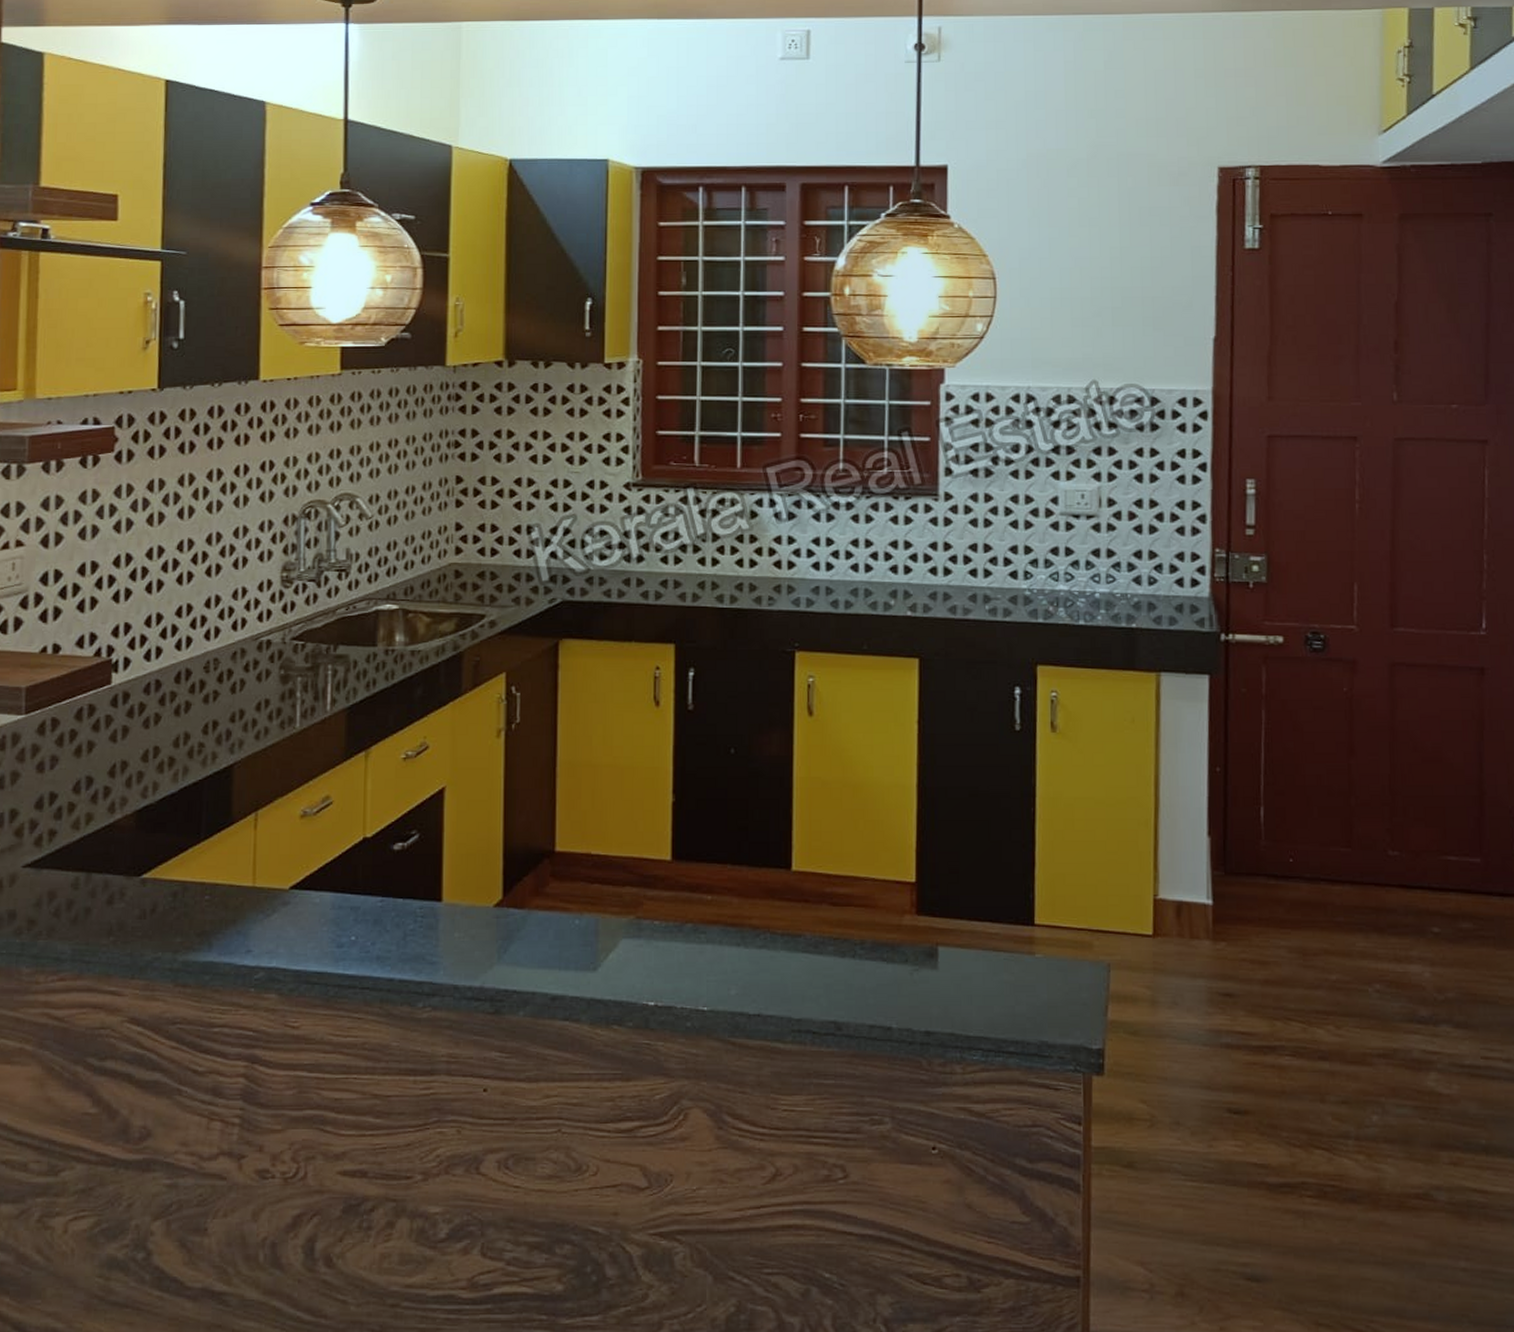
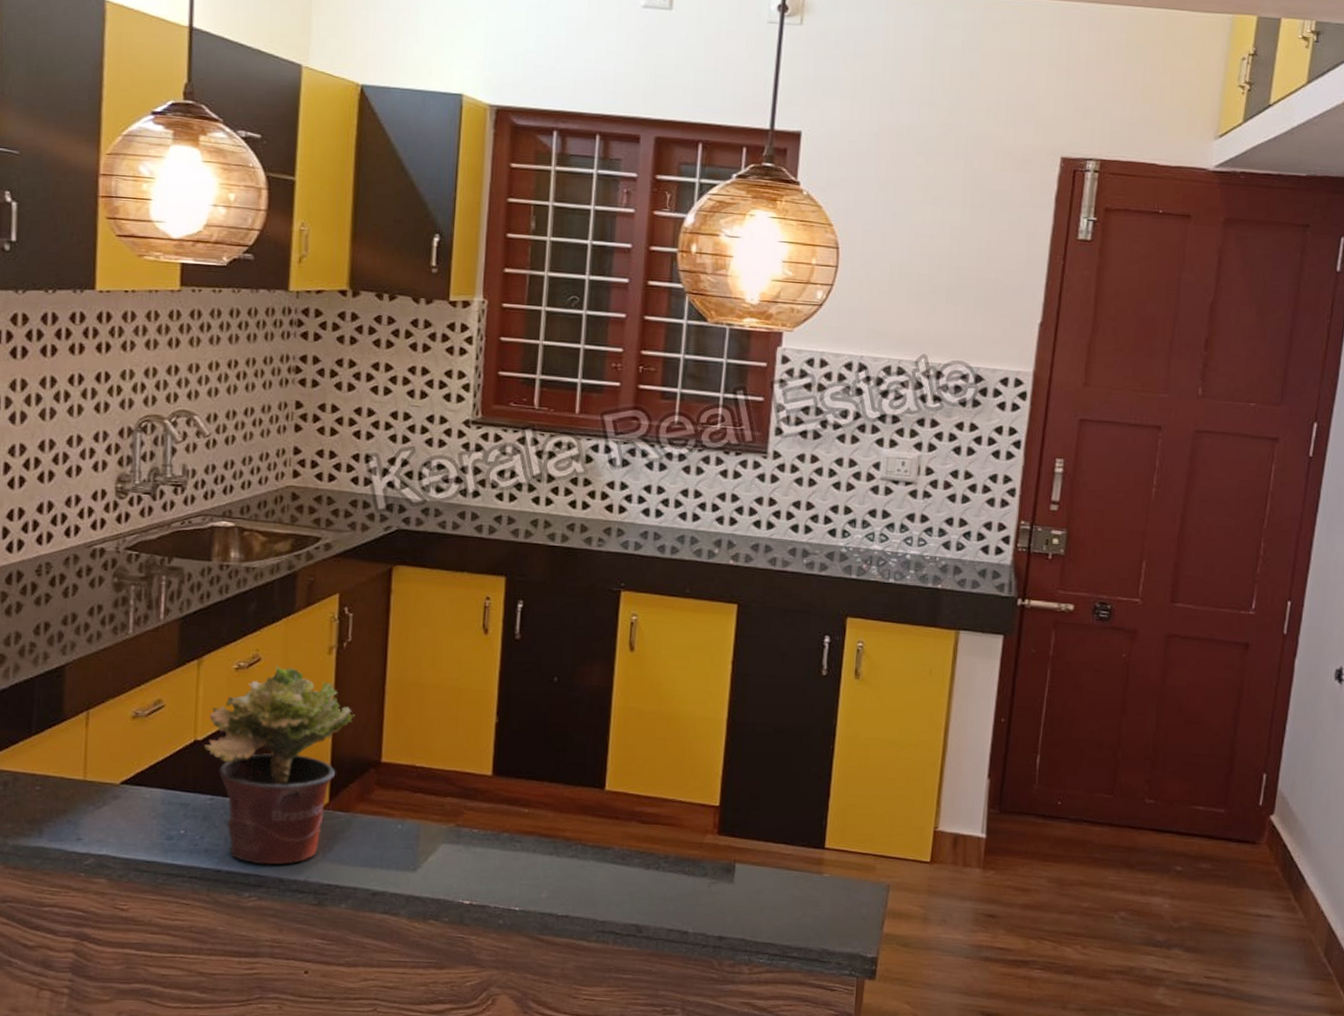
potted plant: none [374,752,527,971] -> present [204,665,355,865]

